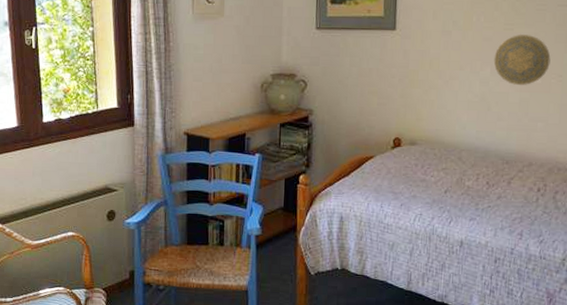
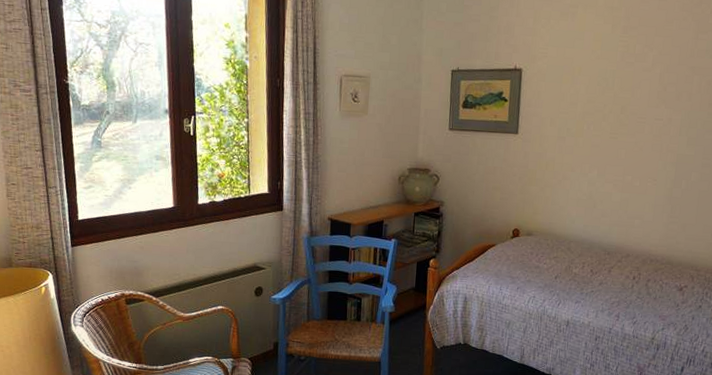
decorative plate: present [493,33,551,85] -> none [600,142,648,187]

